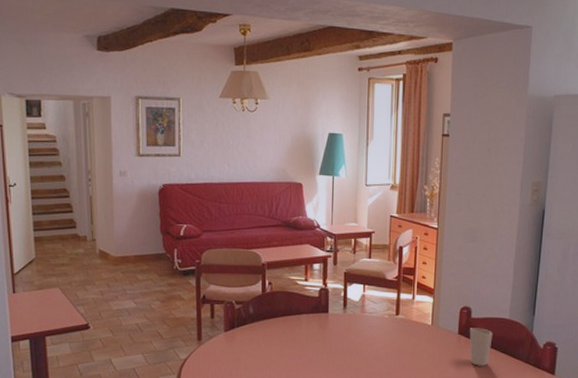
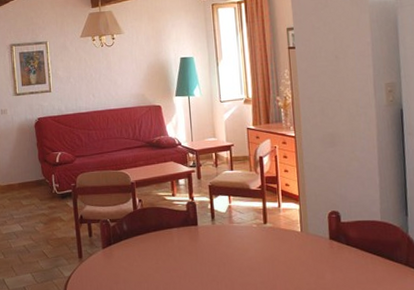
cup: present [469,328,493,366] -> none [340,232,366,271]

